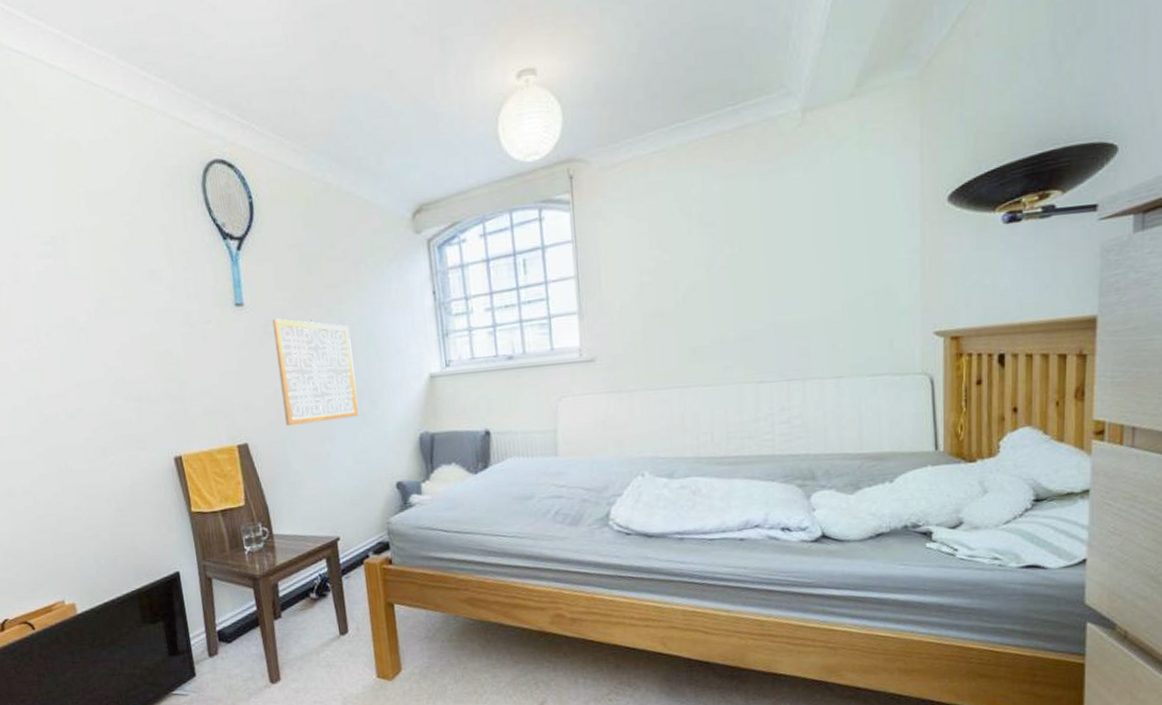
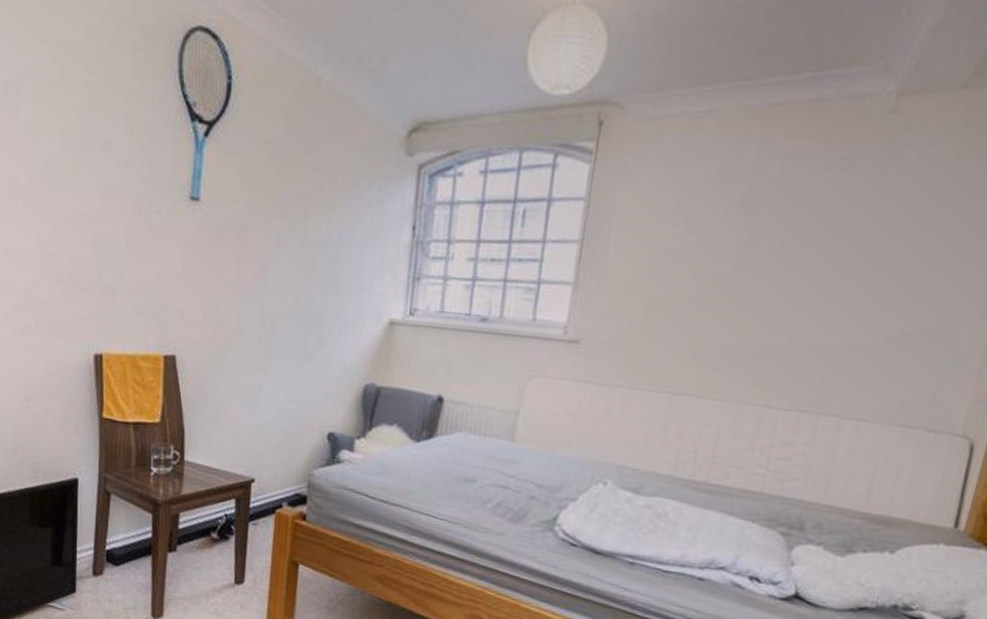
wall art: present [272,318,359,426] -> none [220,223,311,351]

